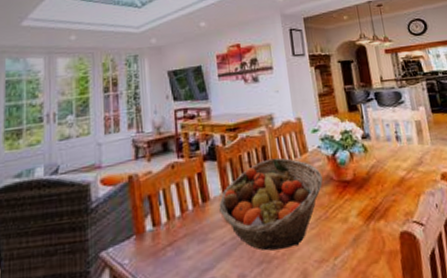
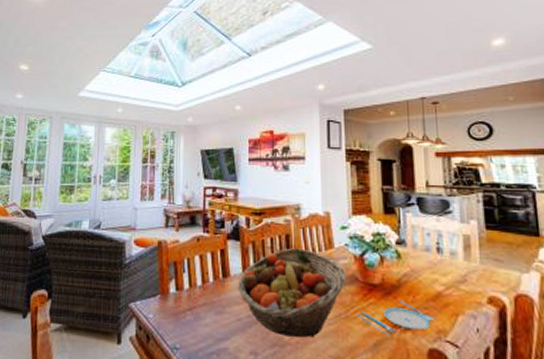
plate: none [336,191,401,228] -> present [357,300,434,335]

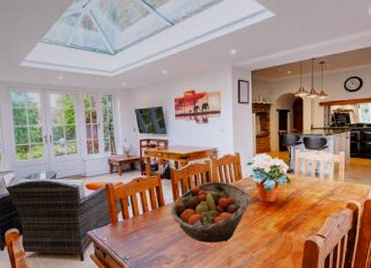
plate: present [357,300,434,335] -> none [258,211,310,235]

